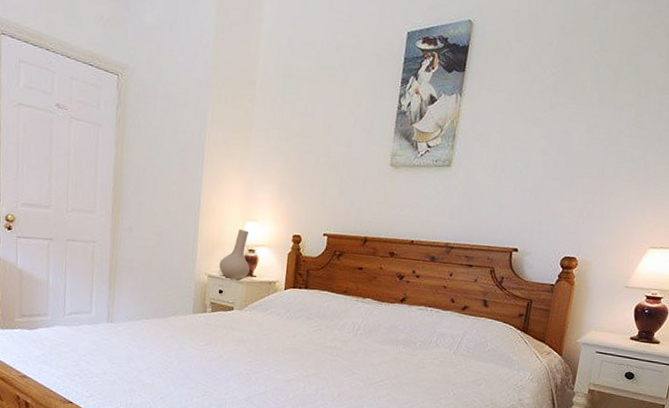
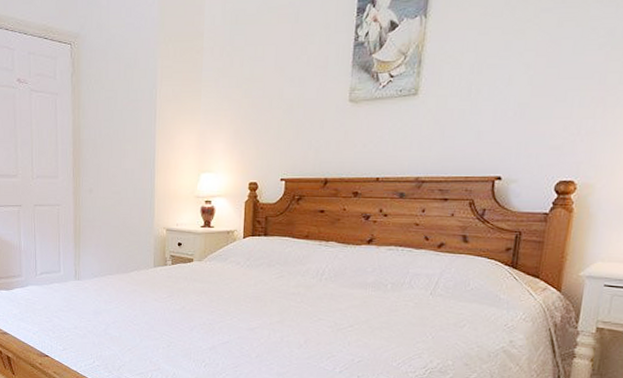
vase: present [219,228,250,281] -> none [177,181,207,232]

